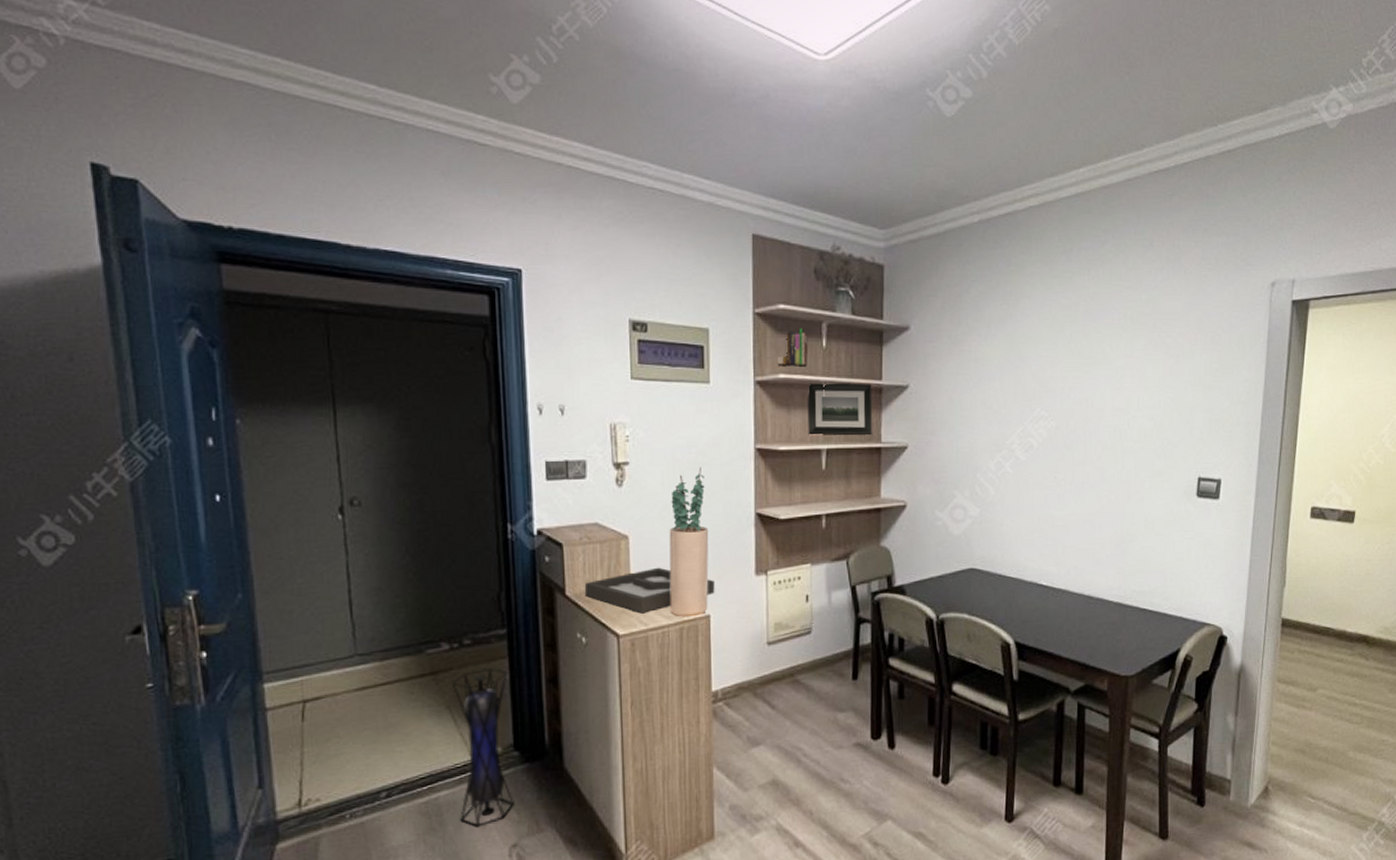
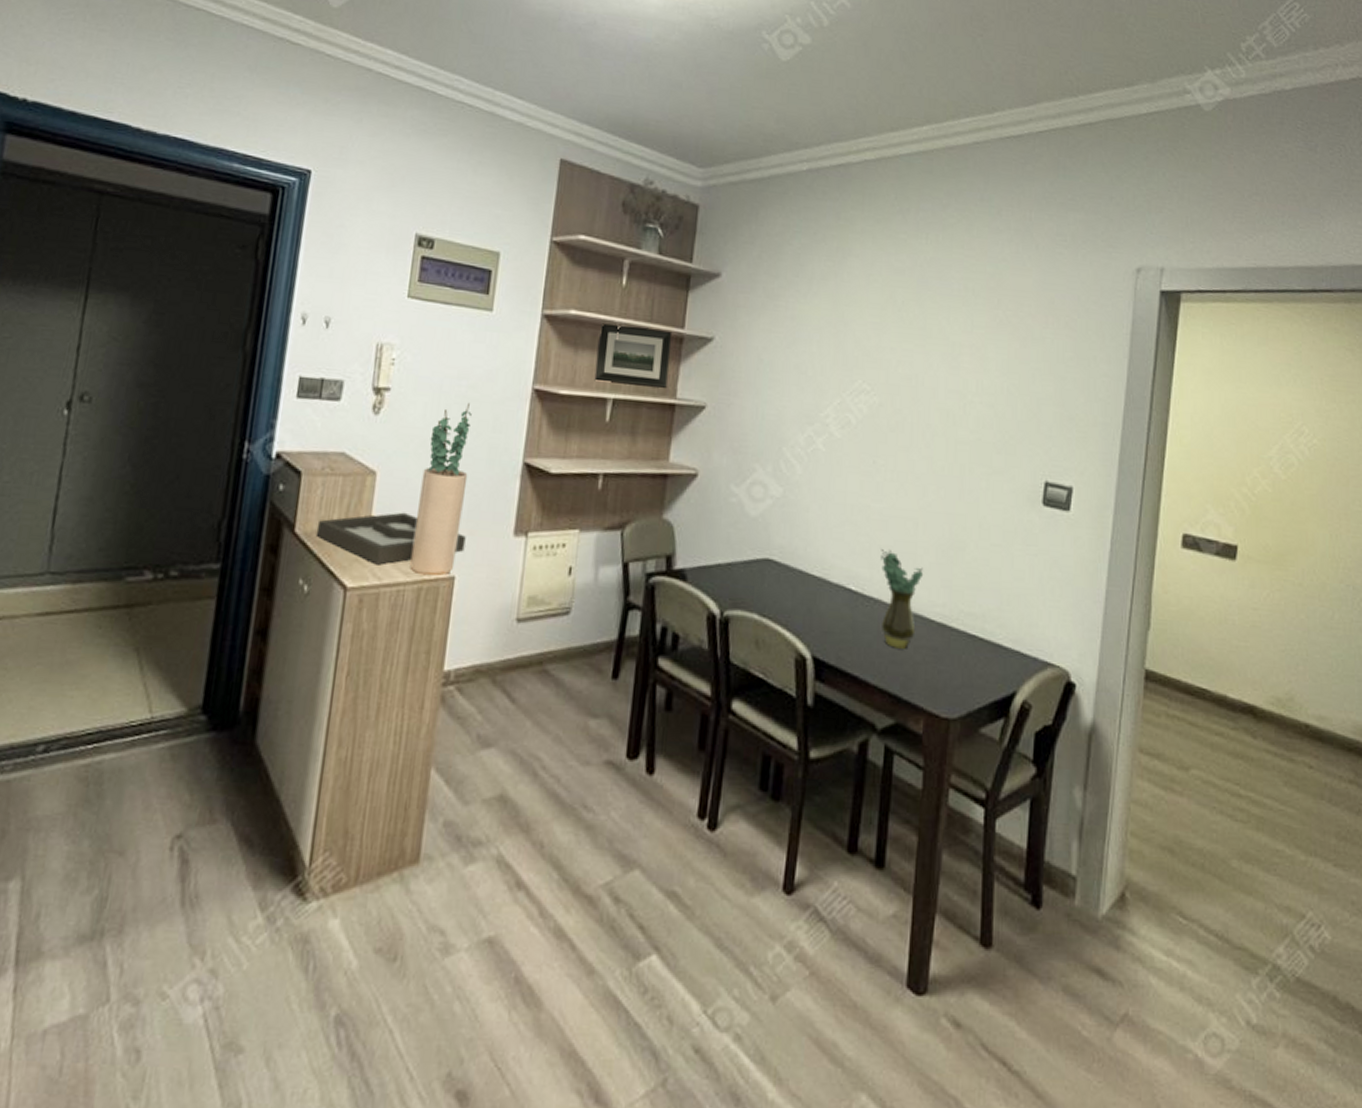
lantern: present [451,667,514,827] -> none [121,607,212,806]
books: present [777,328,808,368] -> none [569,262,608,306]
vase: none [1065,549,1102,627] -> present [880,549,924,649]

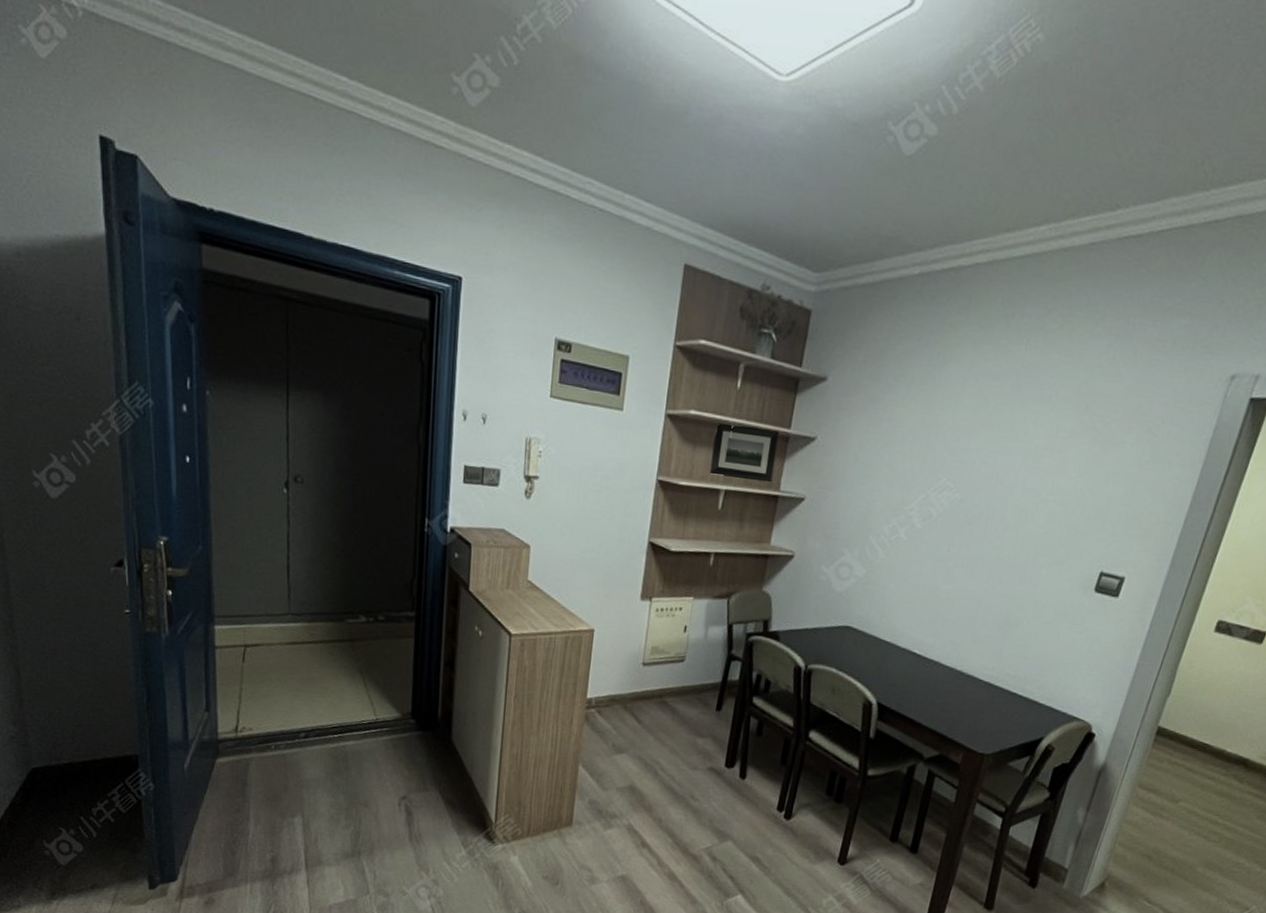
decorative tray: present [316,512,466,565] -> none [485,578,603,619]
vase: present [410,402,472,577] -> none [559,490,606,629]
vase: present [880,549,924,649] -> none [937,622,980,701]

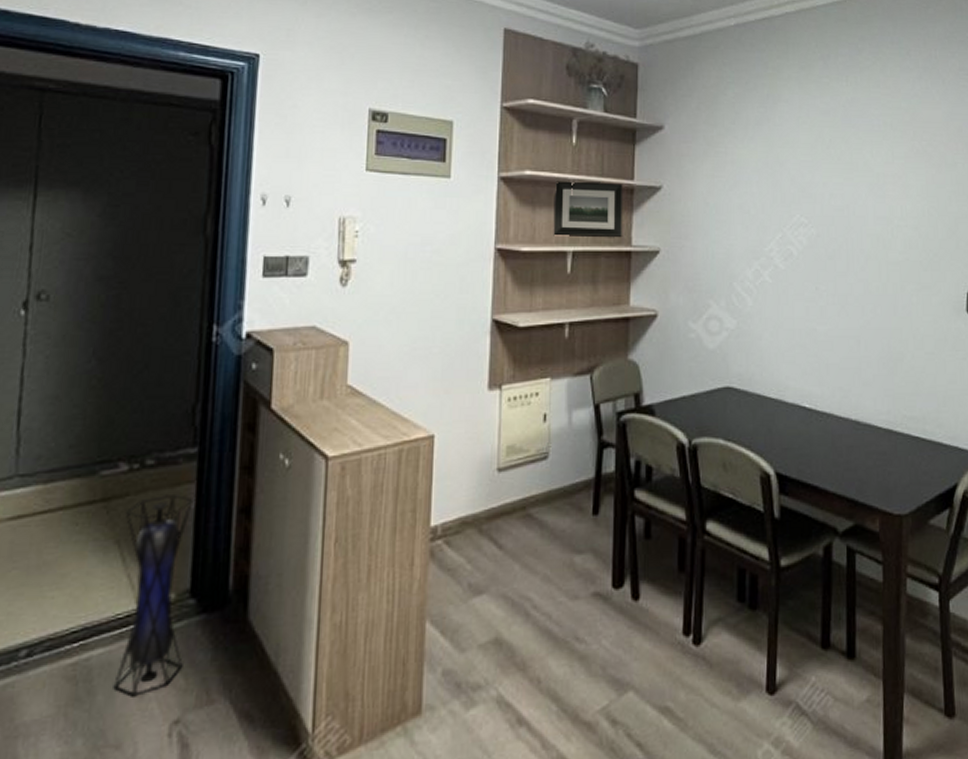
lantern: none [362,643,413,777] -> present [113,493,194,697]

